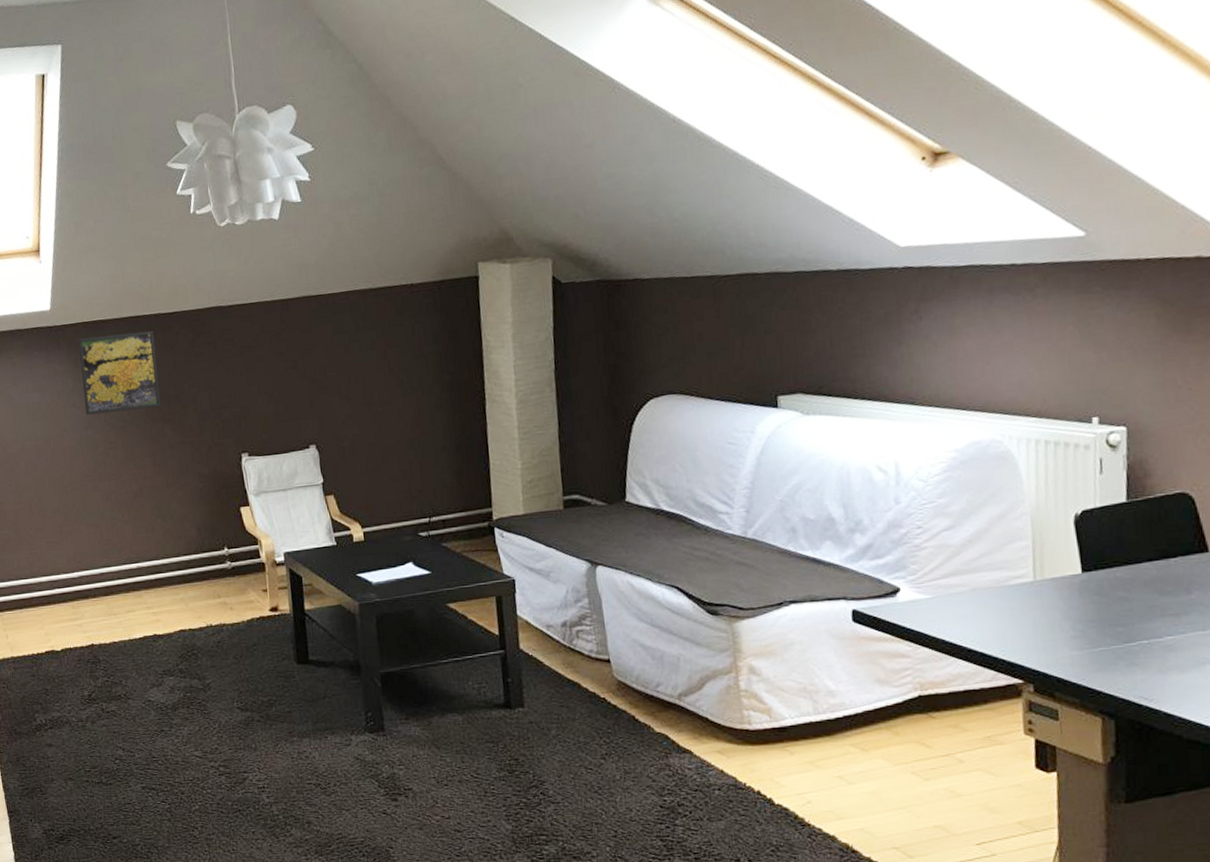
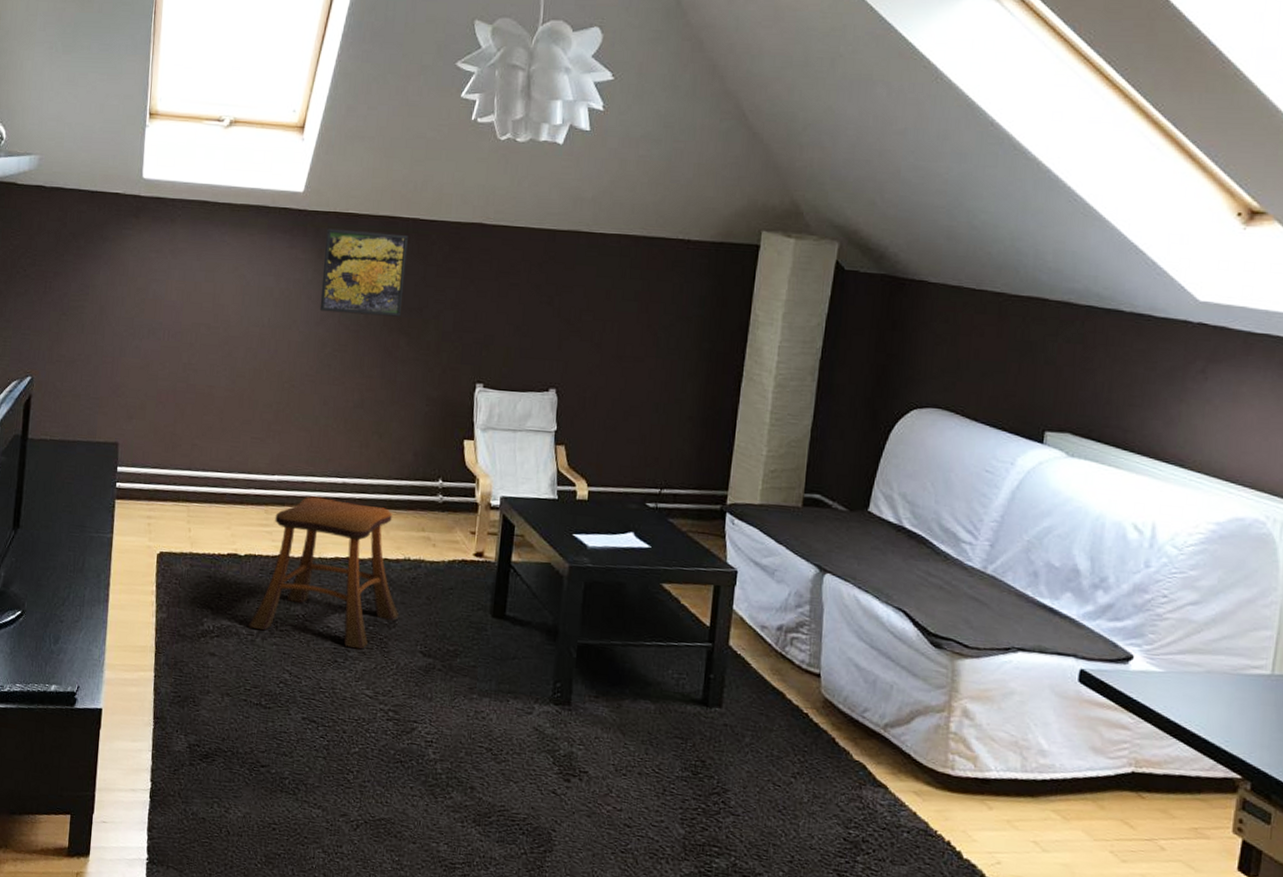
stool: none [76,583,211,716] -> present [248,496,399,650]

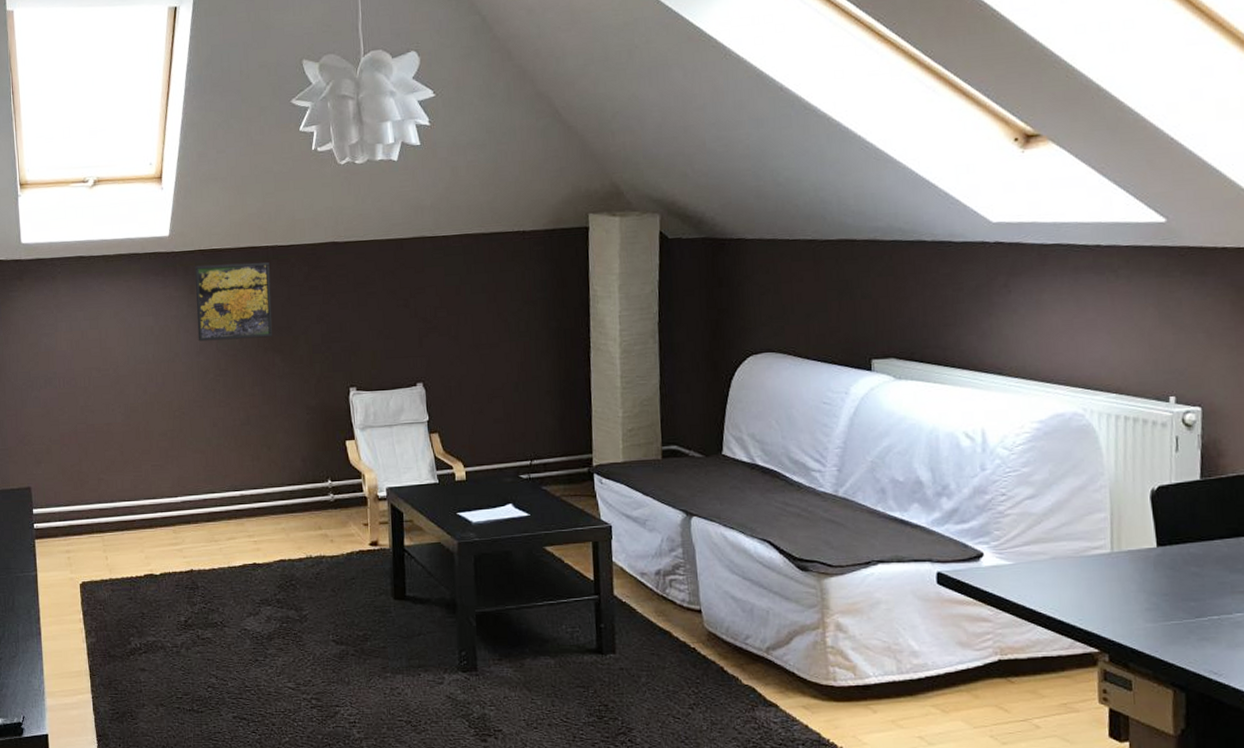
stool: present [248,496,399,650] -> none [171,511,308,646]

